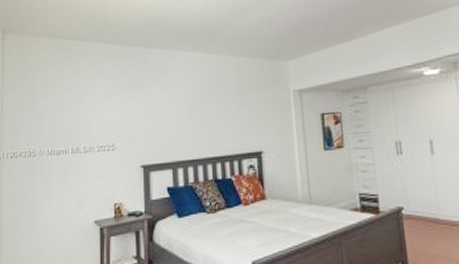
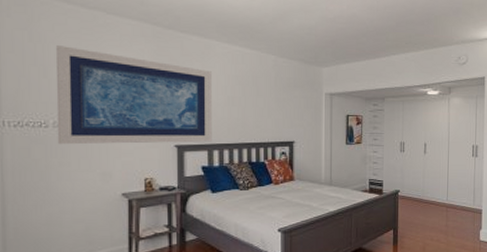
wall art: none [42,77,176,173] -> present [56,45,212,145]

